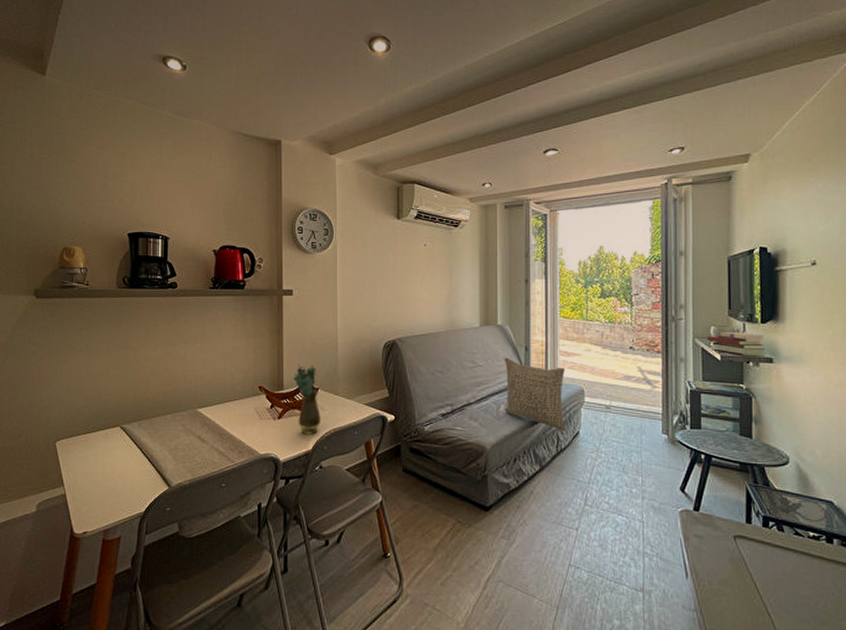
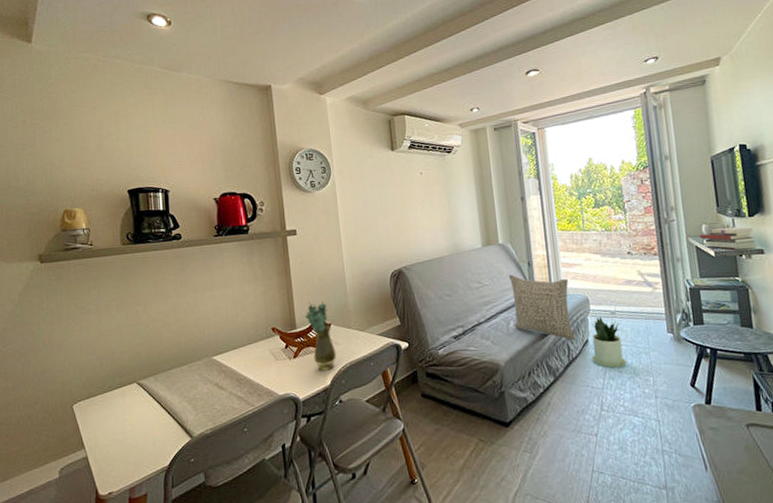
planter: none [581,409,616,463] -> present [591,316,627,368]

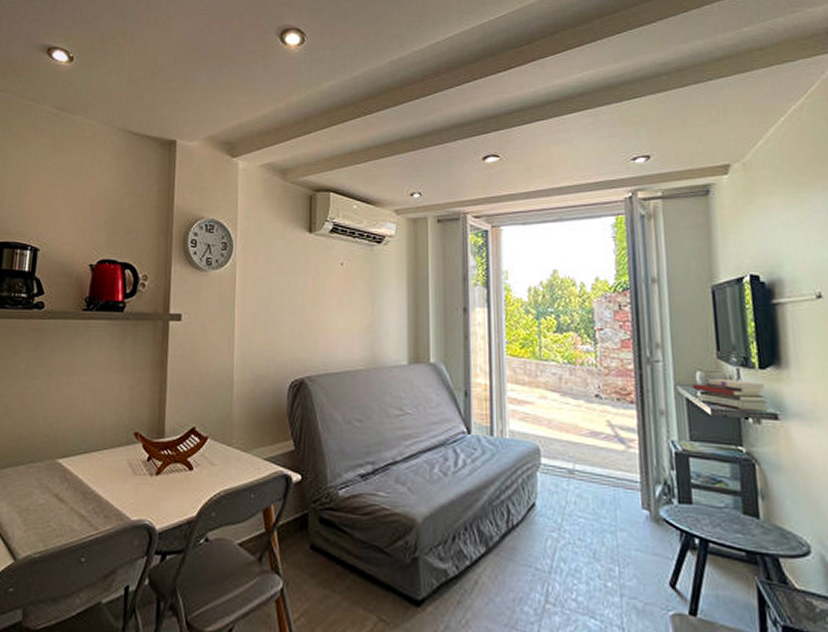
vase: present [305,301,336,371] -> none [177,406,209,497]
pillow: present [508,274,576,341] -> none [438,404,519,502]
planter: present [591,316,627,368] -> none [538,474,584,547]

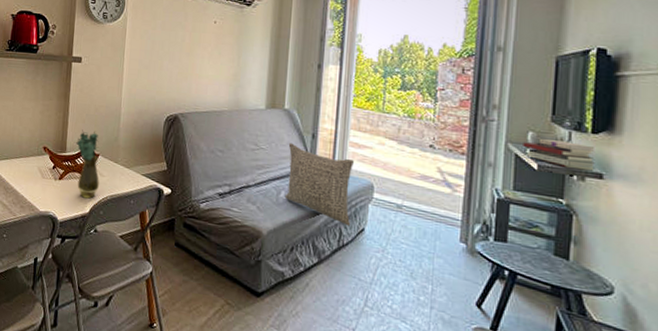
vase: none [177,406,209,497] -> present [76,129,99,199]
pillow: none [438,404,519,502] -> present [284,142,354,227]

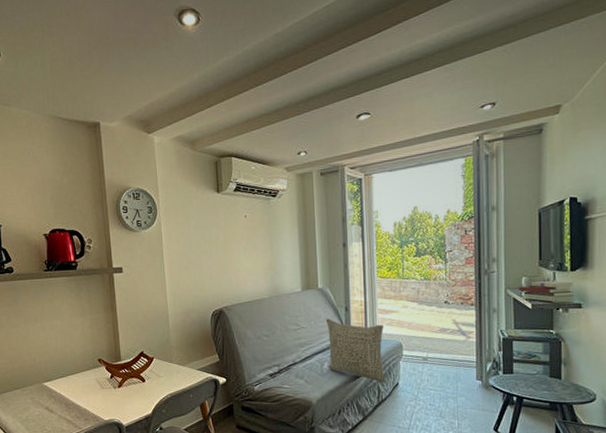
vase: present [76,129,99,199] -> none [129,336,158,401]

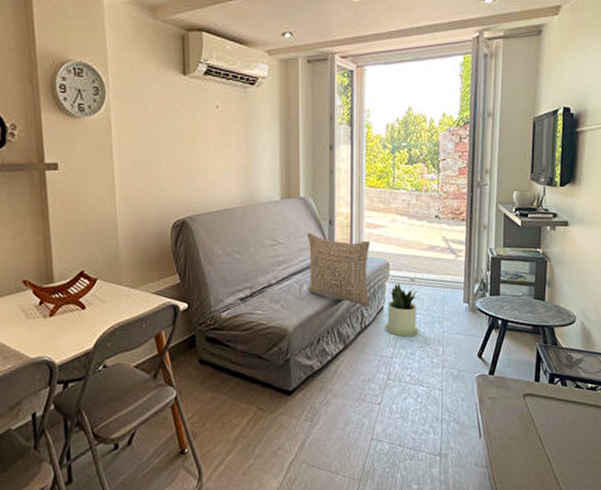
planter: none [400,362,434,410] -> present [385,283,419,337]
books: present [519,281,575,304] -> none [510,196,562,221]

